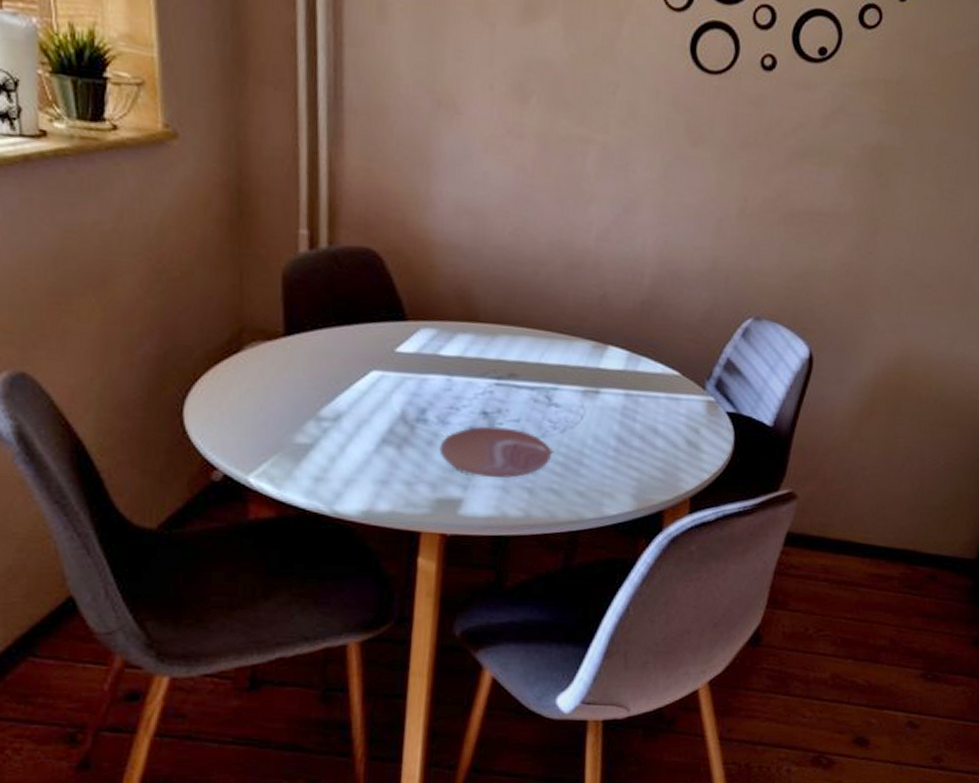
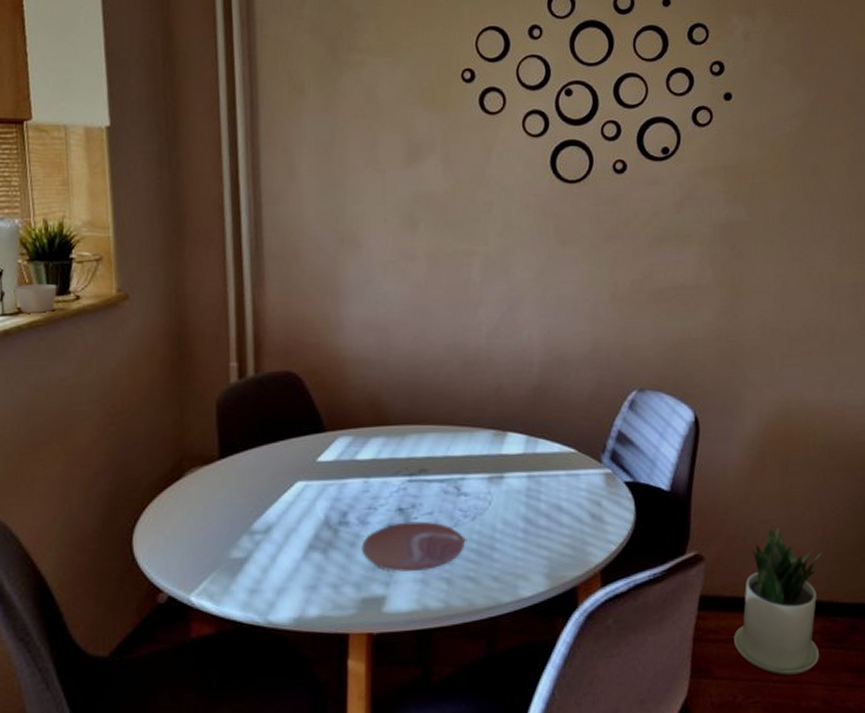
candle: none [33,102,89,141] -> present [14,283,58,313]
planter: none [814,472,914,614] -> present [734,526,821,675]

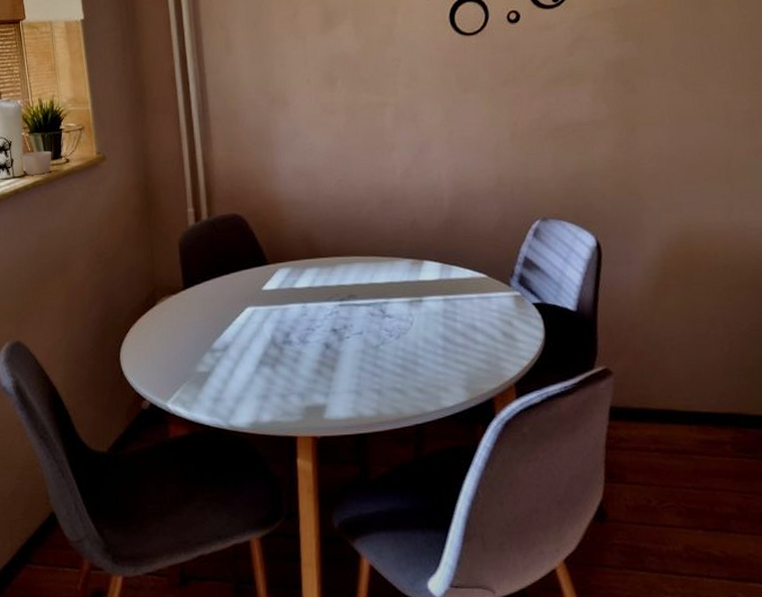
plate: present [361,521,466,572] -> none [303,340,392,384]
planter: present [734,526,821,675] -> none [645,342,732,482]

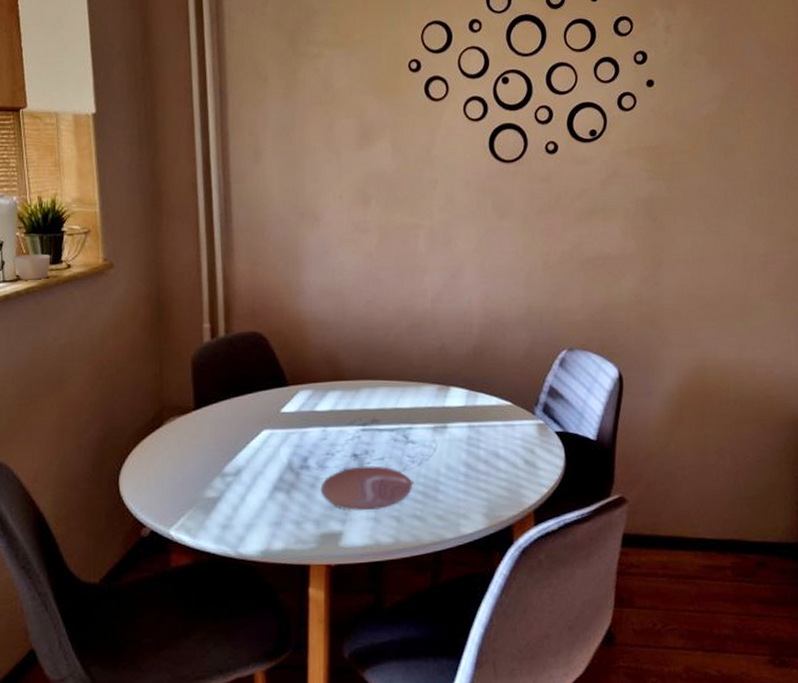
plate: none [303,340,392,384] -> present [320,465,413,511]

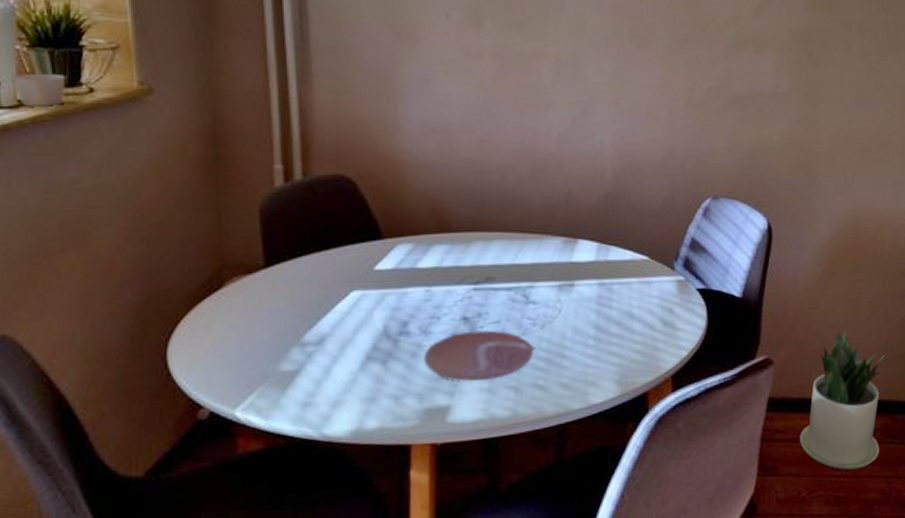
planter: none [653,472,733,606] -> present [800,330,885,470]

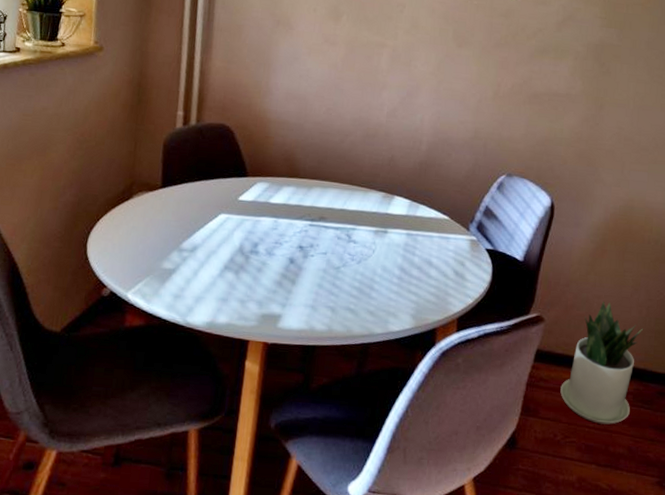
candle: present [12,73,66,107] -> none [14,29,48,54]
plate: present [424,330,534,382] -> none [266,257,351,299]

